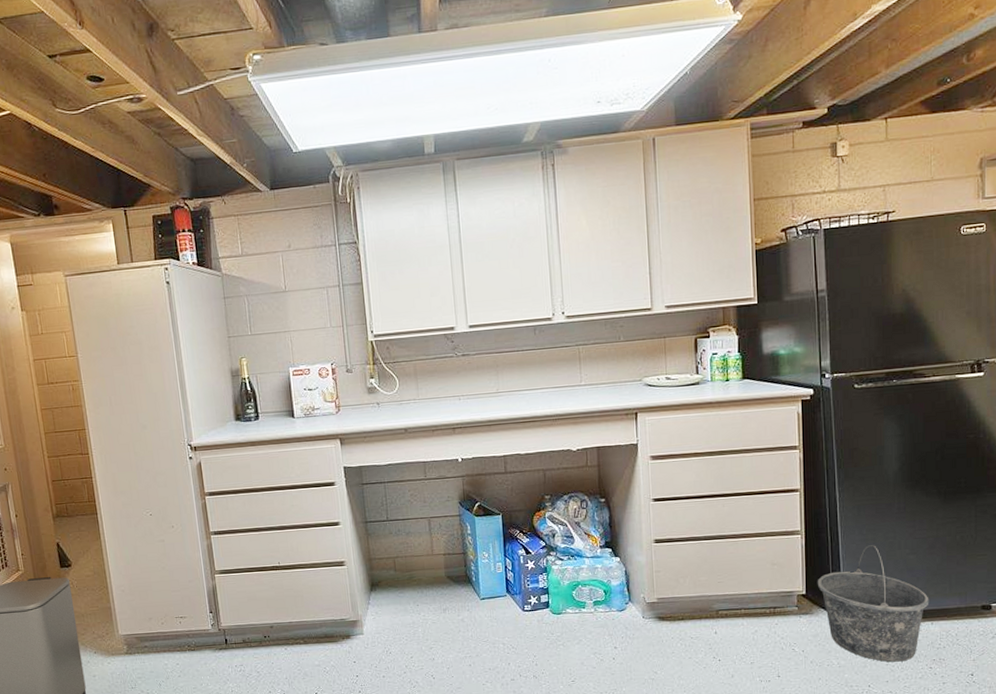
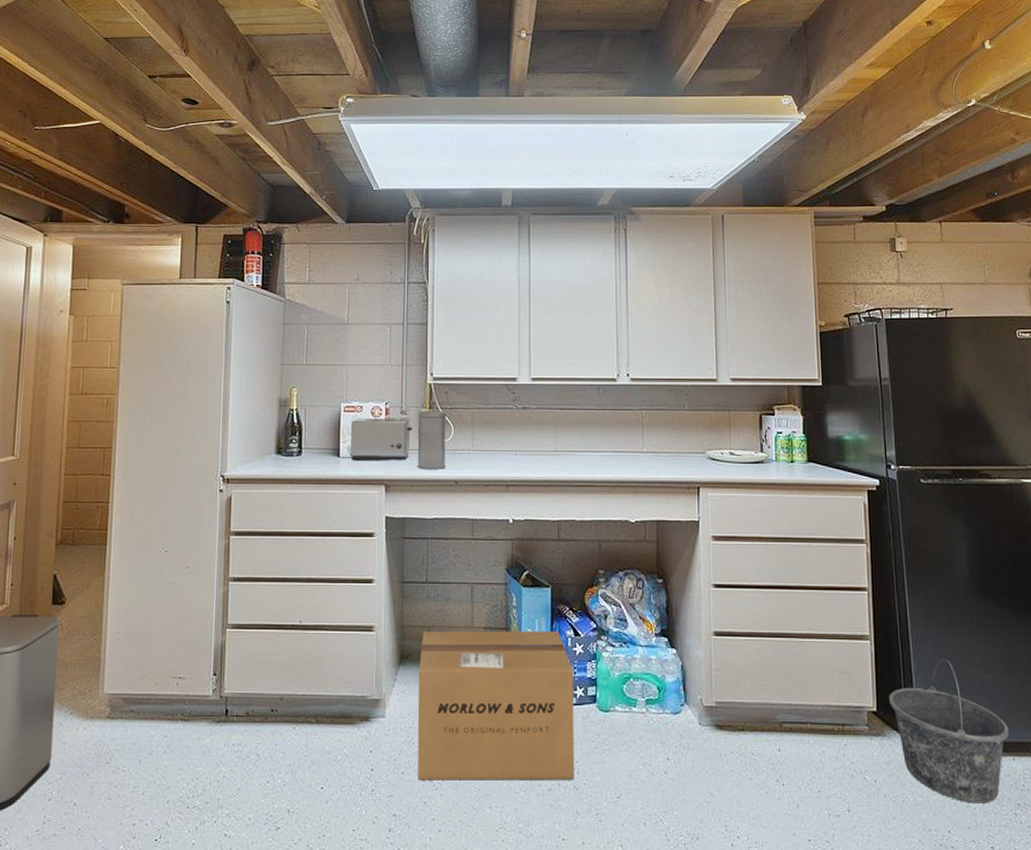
toaster: none [301,375,360,420] -> present [351,417,412,461]
canister: none [362,365,394,422] -> present [417,410,446,469]
box: none [388,551,534,681] -> present [418,630,575,781]

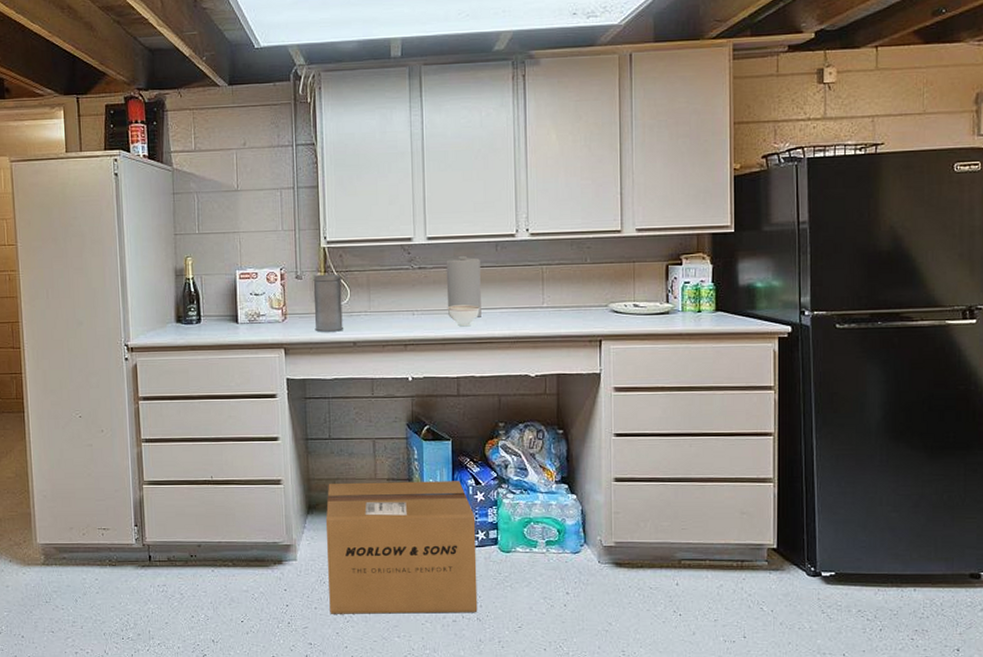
toaster: present [351,417,412,461] -> none [248,282,308,326]
paper towel holder: none [549,397,583,460] -> present [446,255,481,317]
bowl: none [549,446,581,469] -> present [447,304,480,327]
bucket: present [888,659,1010,804] -> none [789,499,912,630]

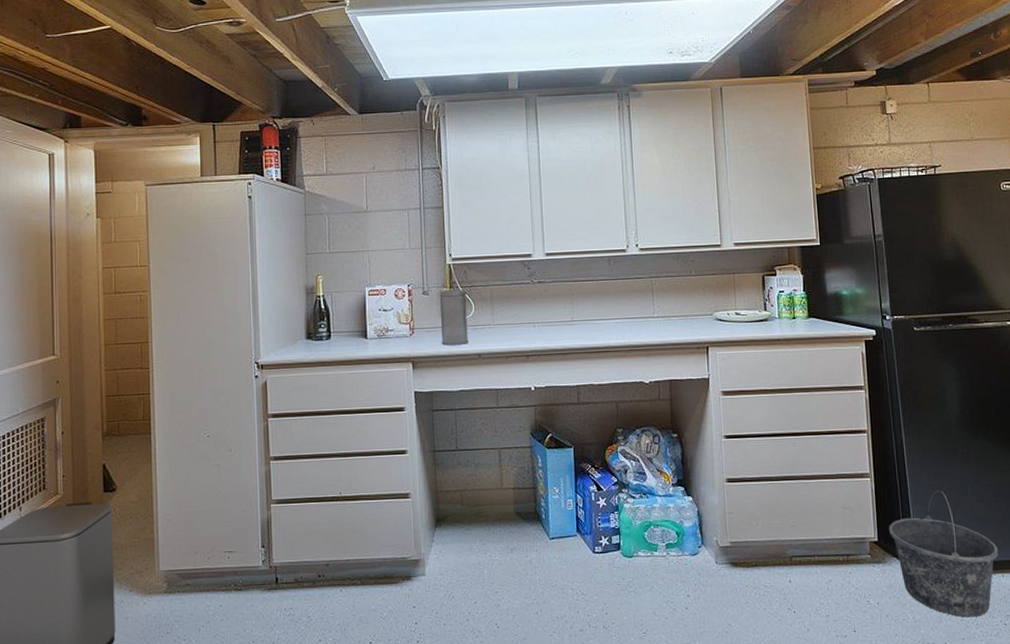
box: present [325,481,478,614] -> none [453,487,604,630]
paper towel holder: present [446,255,481,317] -> none [563,269,598,328]
bowl: present [447,304,480,327] -> none [565,316,596,337]
bucket: none [789,499,912,630] -> present [888,490,999,618]

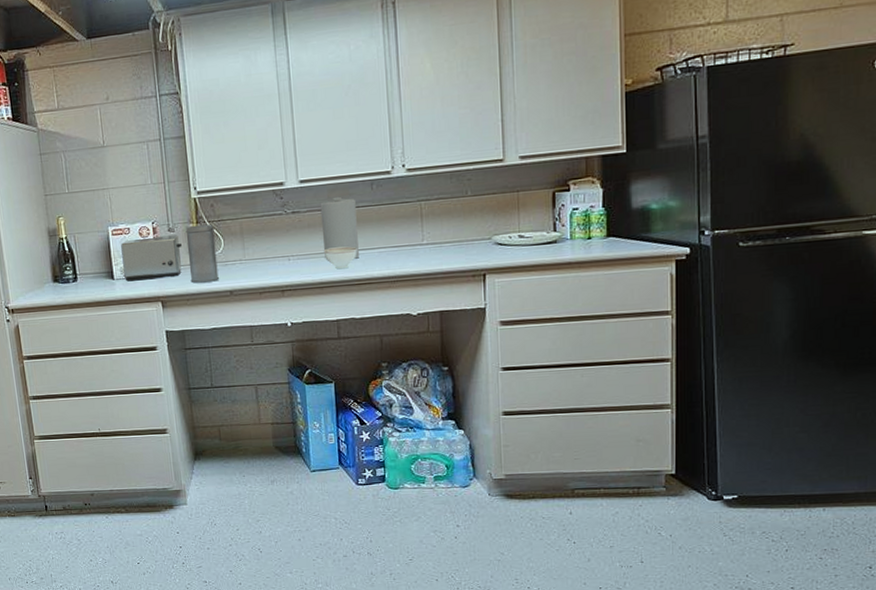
toaster: none [376,298,435,341] -> present [121,235,182,282]
paper towel holder: none [563,269,598,328] -> present [320,196,359,260]
bowl: none [565,316,596,337] -> present [323,246,357,270]
bucket: present [888,490,999,618] -> none [689,421,822,551]

